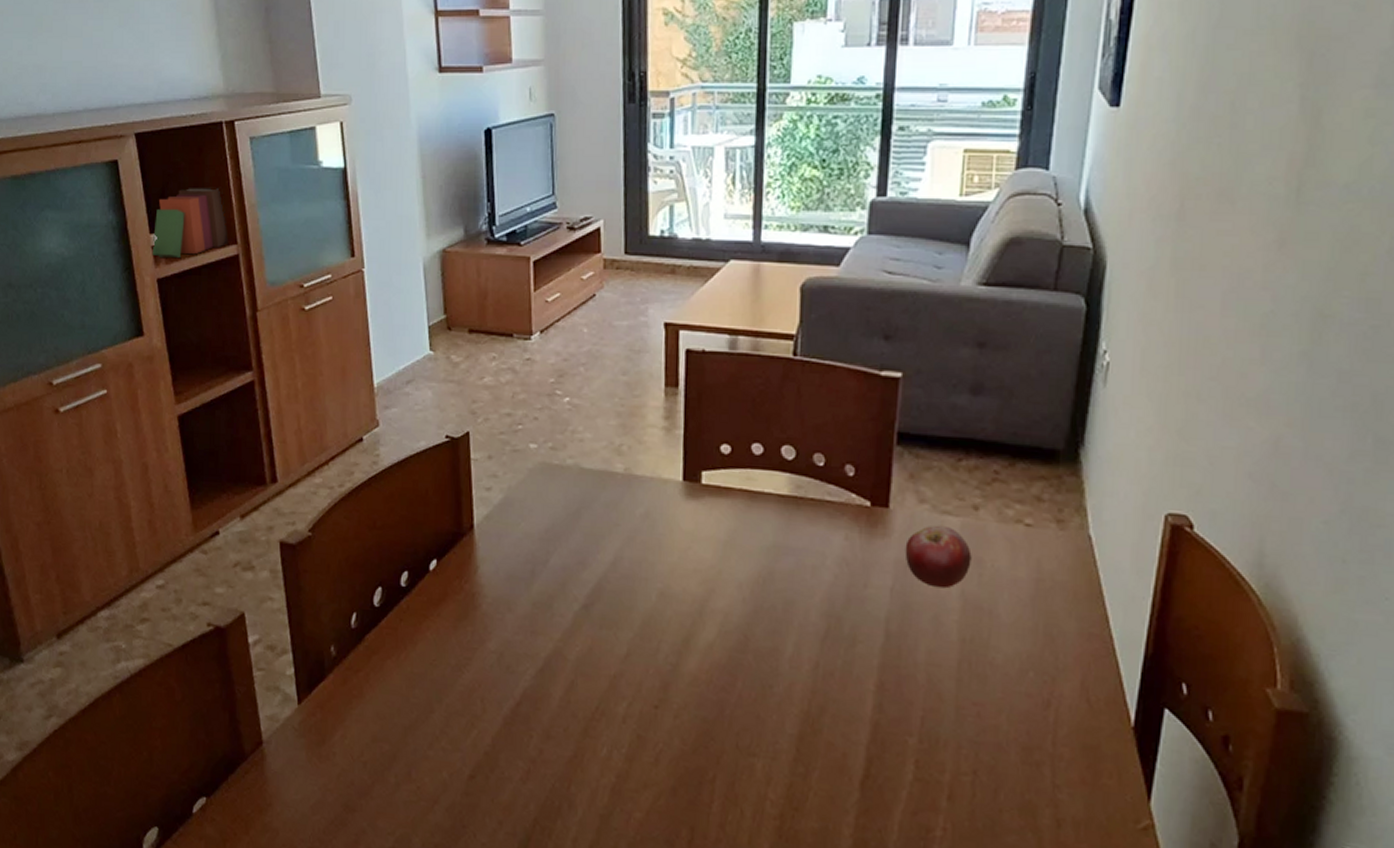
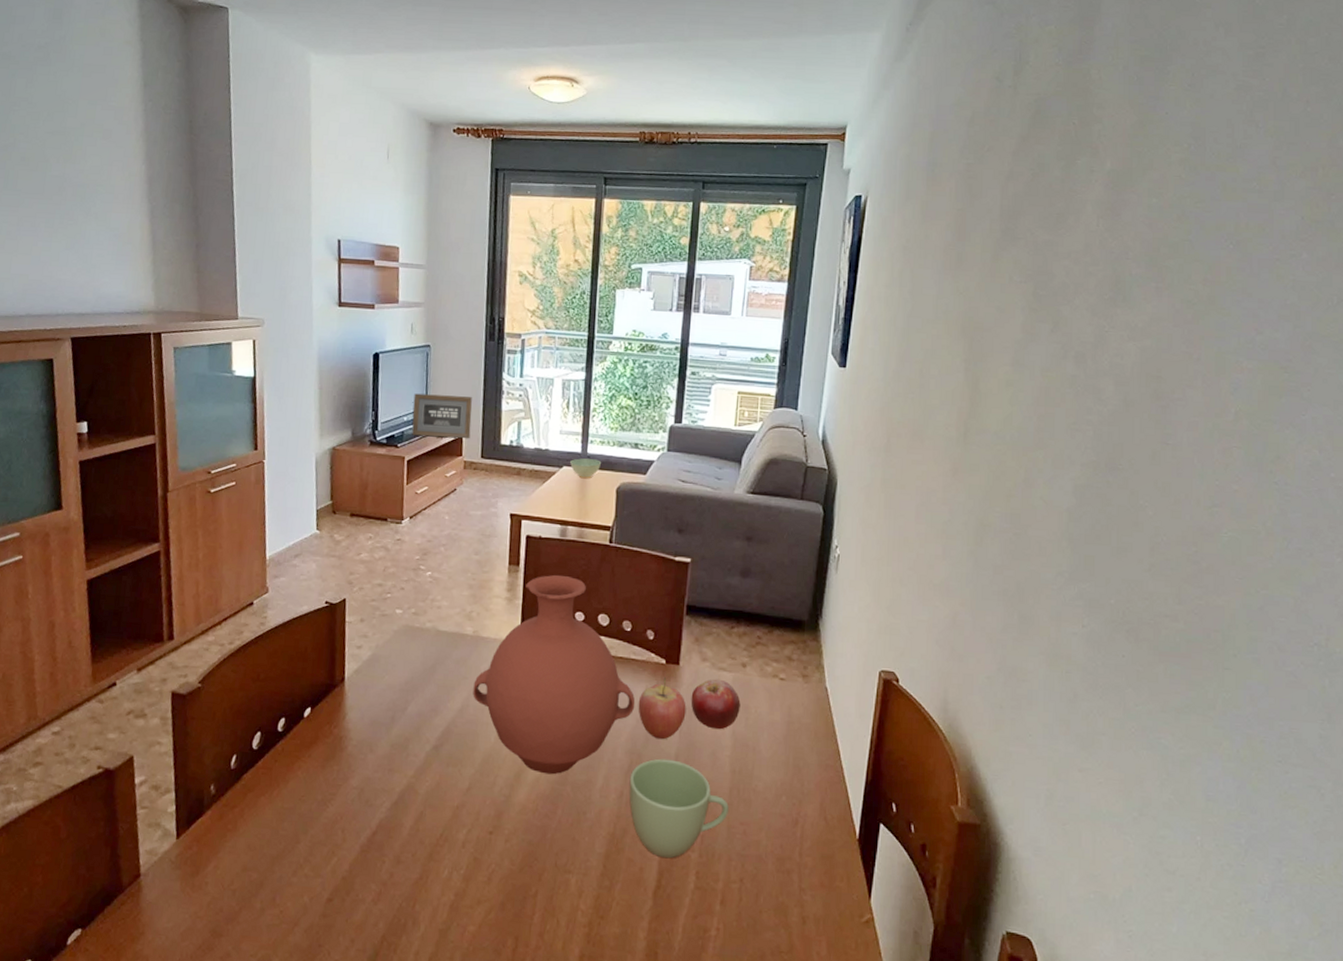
books: present [152,187,229,259] -> none [76,386,148,445]
picture frame: none [537,177,611,231] -> present [412,393,472,439]
vase: none [627,397,832,641] -> present [473,574,636,775]
bowl: none [739,249,781,275] -> present [570,458,602,479]
cup: none [826,623,957,744] -> present [628,758,729,859]
fruit: none [835,523,899,600] -> present [638,677,686,740]

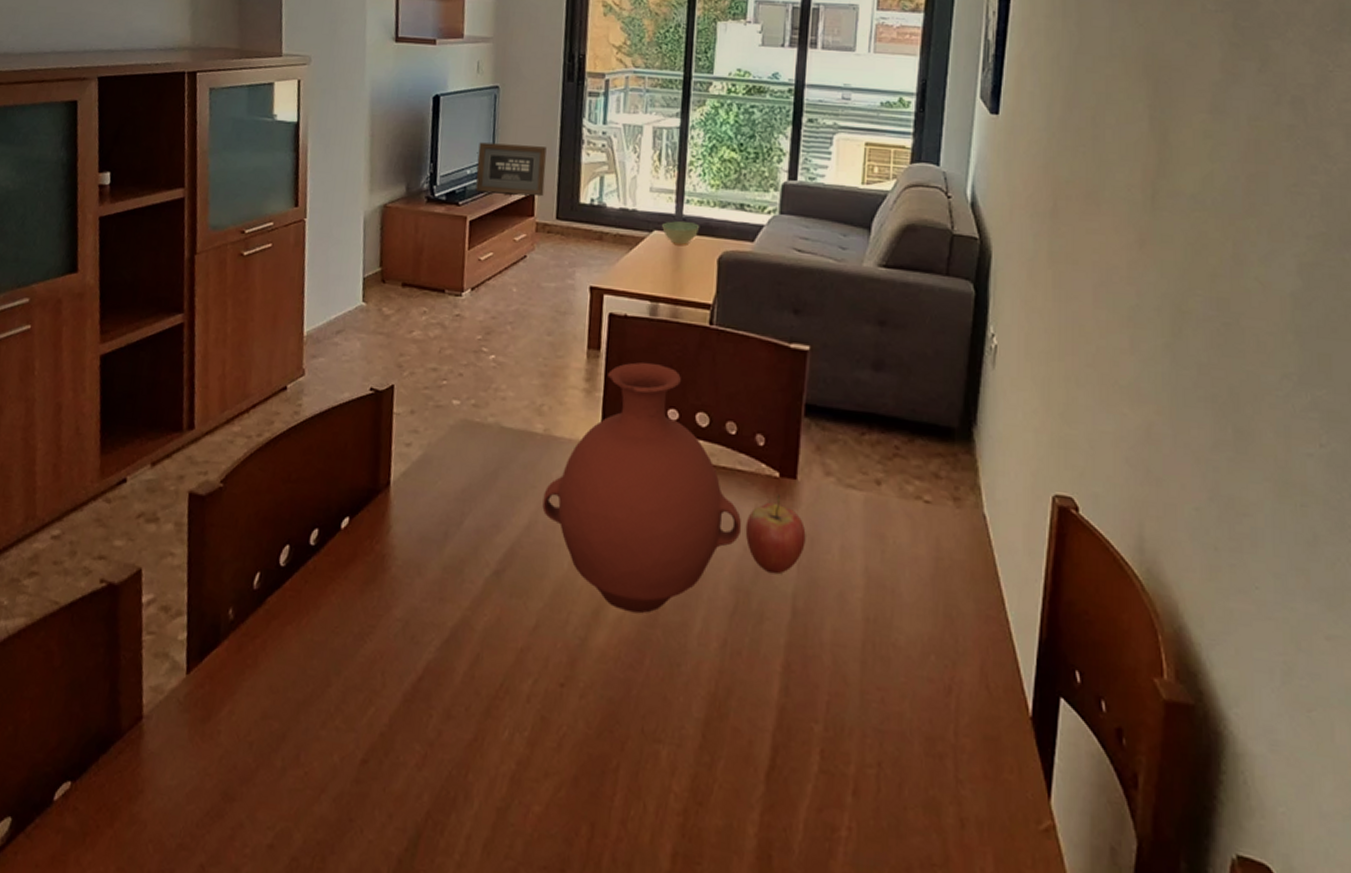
cup: present [628,758,729,859] -> none [734,598,861,731]
fruit: present [690,679,741,730] -> none [811,498,875,565]

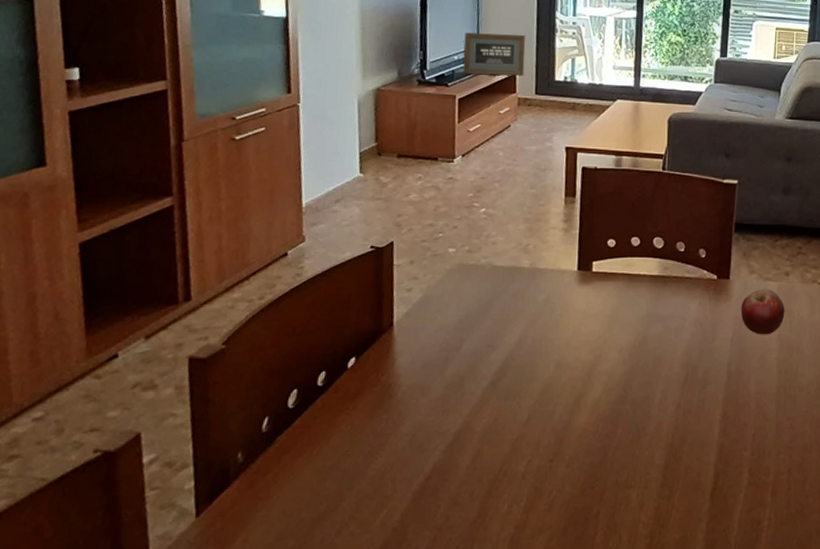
vase: present [542,361,742,614] -> none [530,203,690,396]
bowl: present [662,221,700,246] -> none [624,92,654,111]
fruit: present [745,494,806,575] -> none [692,292,737,350]
fruit: none [811,498,875,565] -> present [740,289,785,335]

